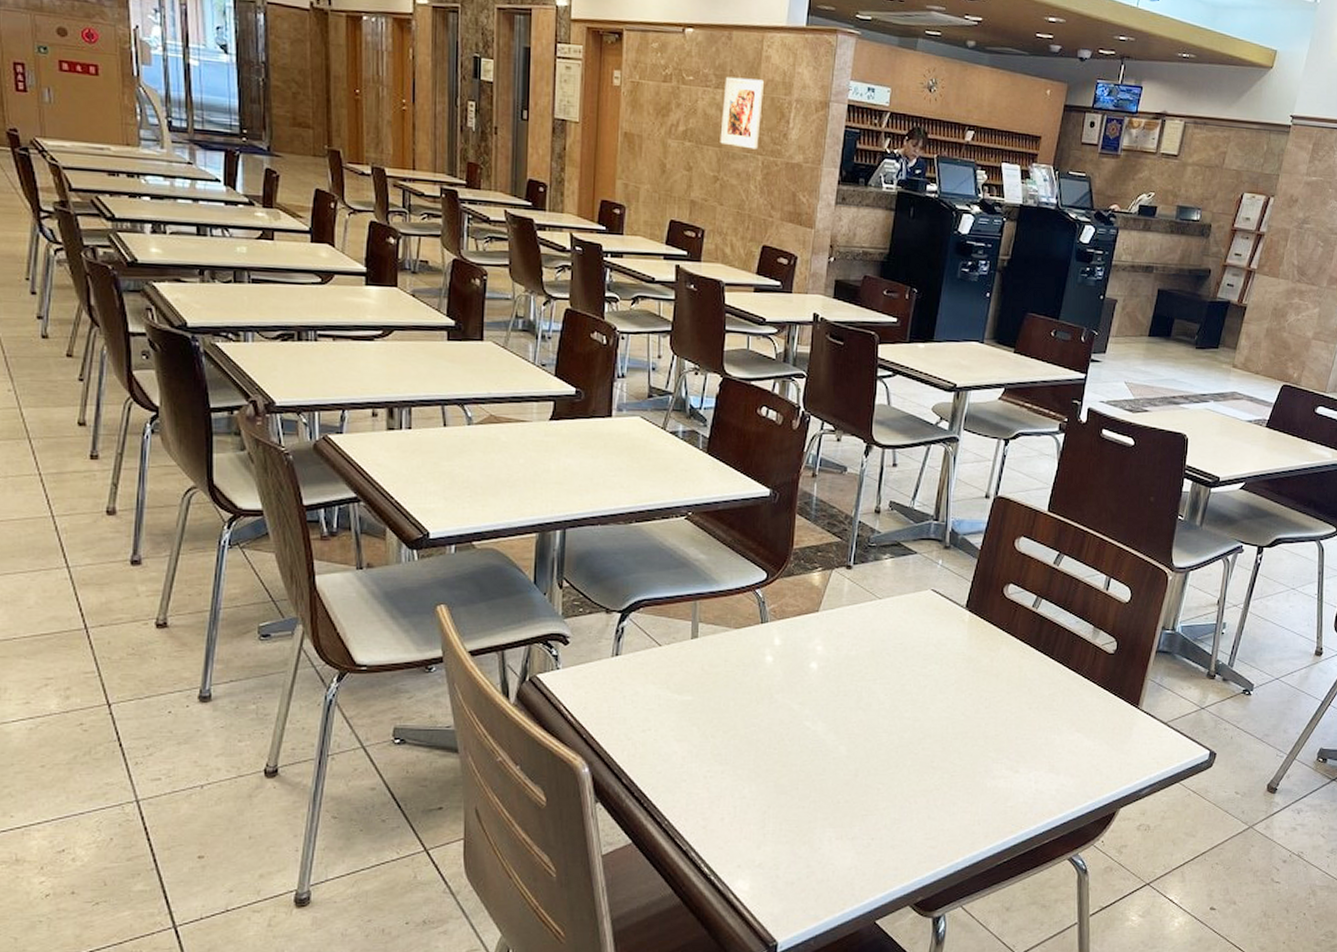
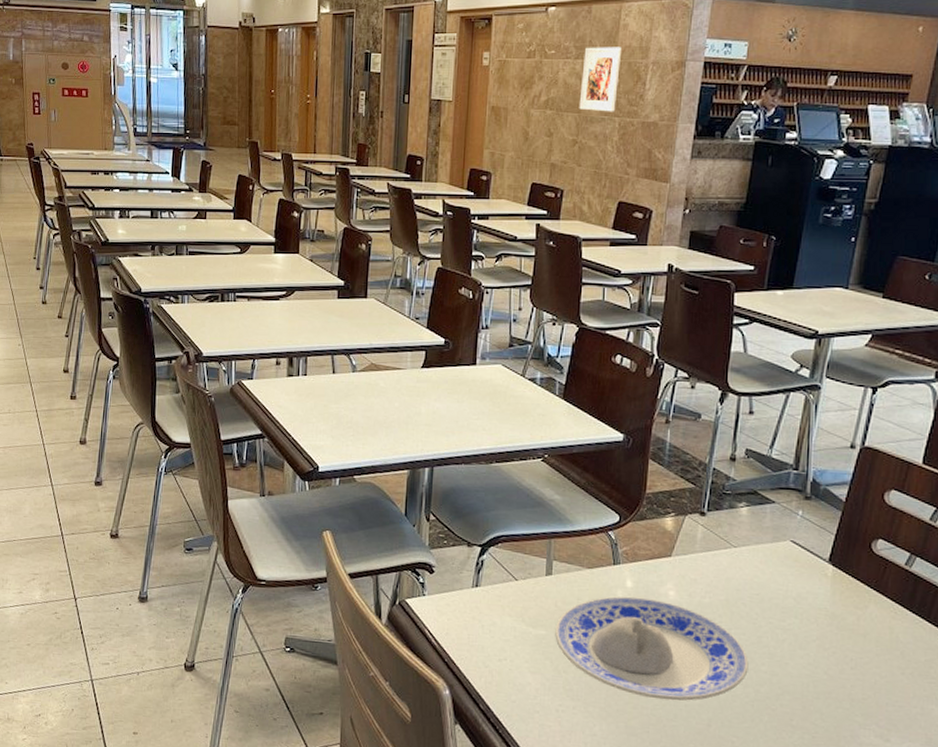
plate: none [702,654,893,755] -> present [555,596,749,701]

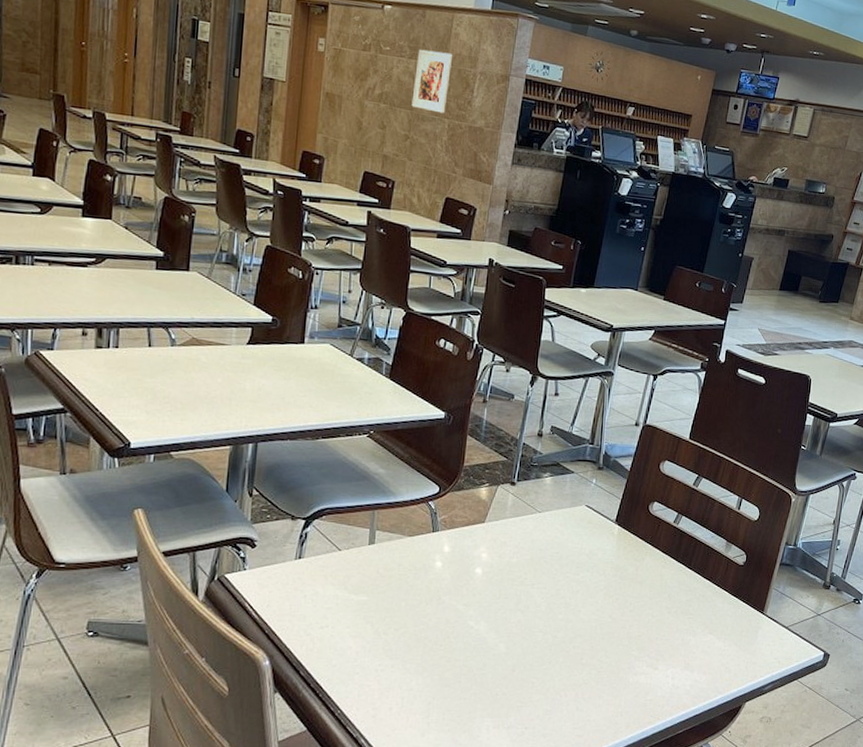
plate: present [555,596,749,701] -> none [376,560,548,652]

